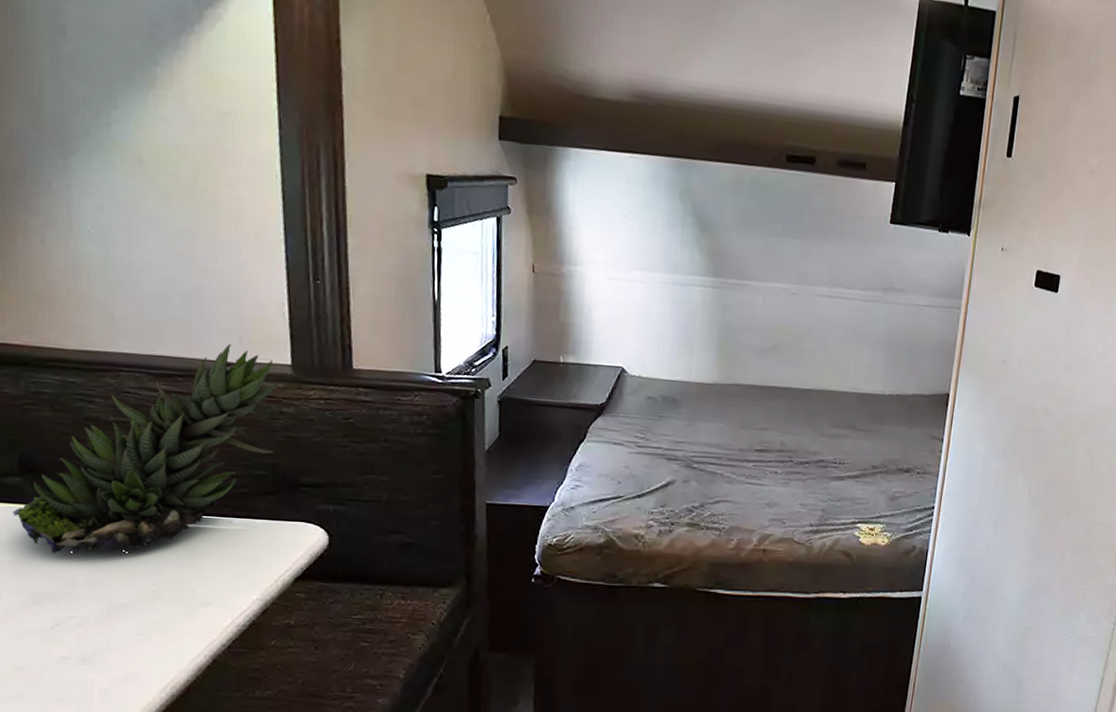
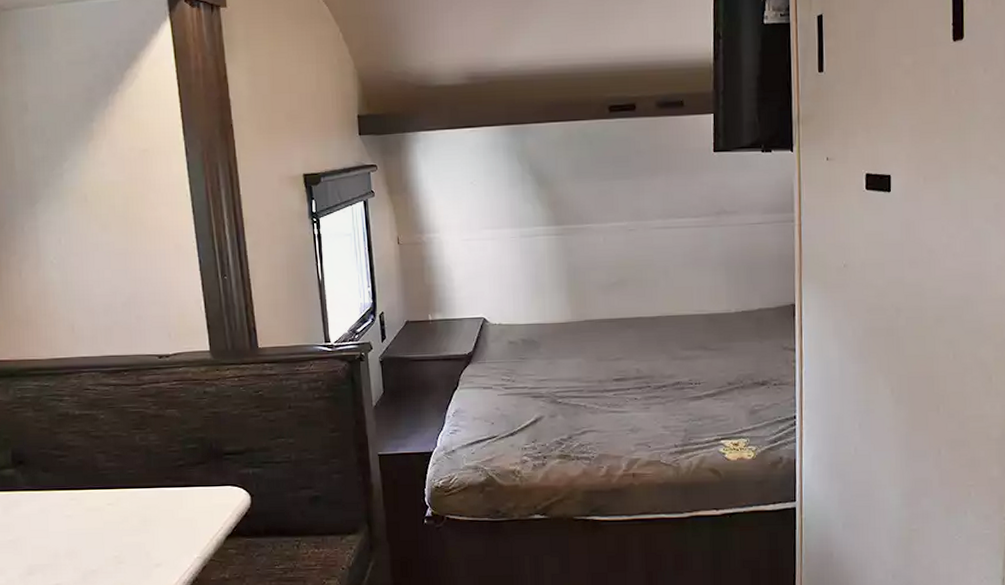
succulent plant: present [12,344,276,553] -> none [9,339,202,531]

